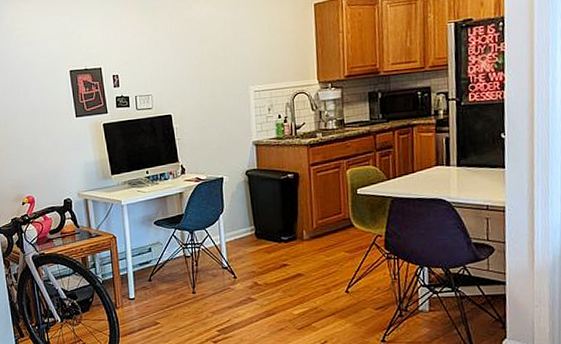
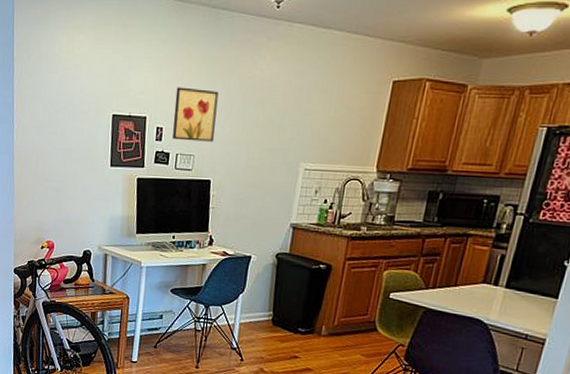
wall art: none [124,35,167,84] -> present [172,87,219,142]

